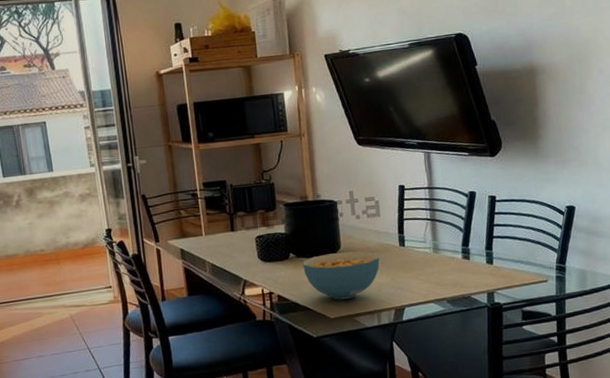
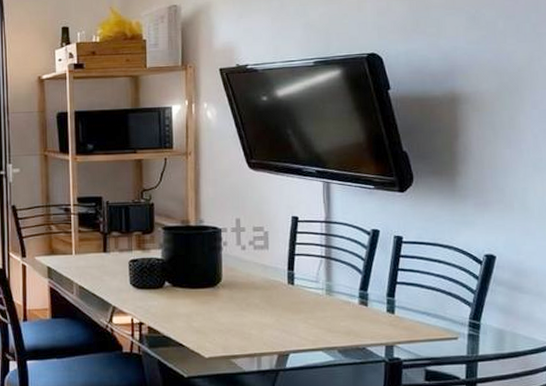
cereal bowl: present [303,251,380,300] -> none [178,285,264,338]

